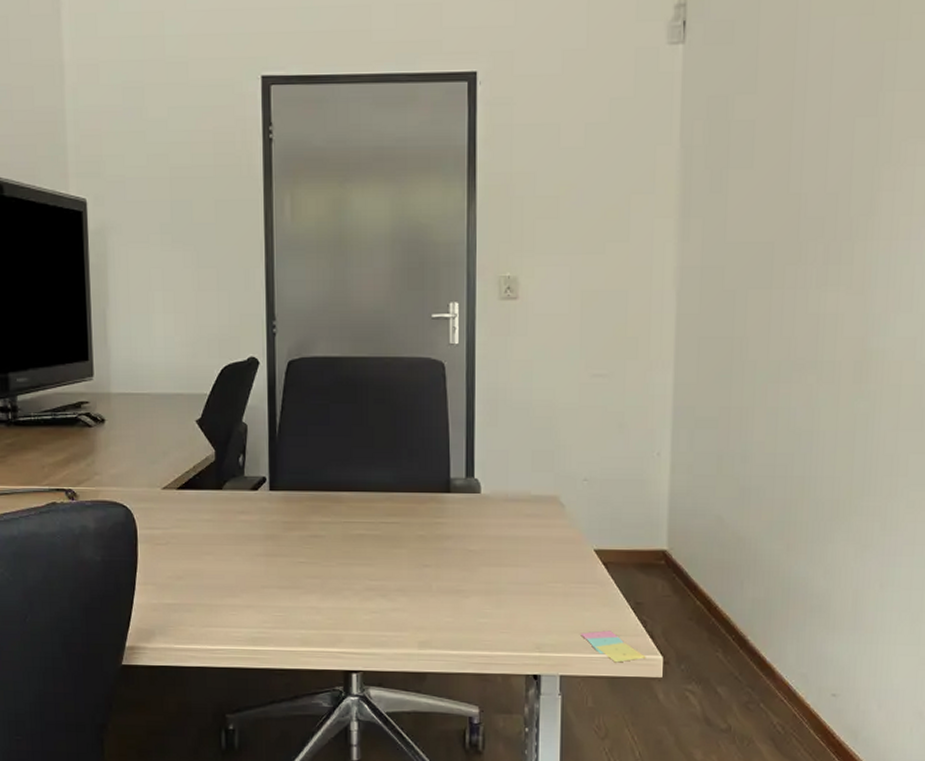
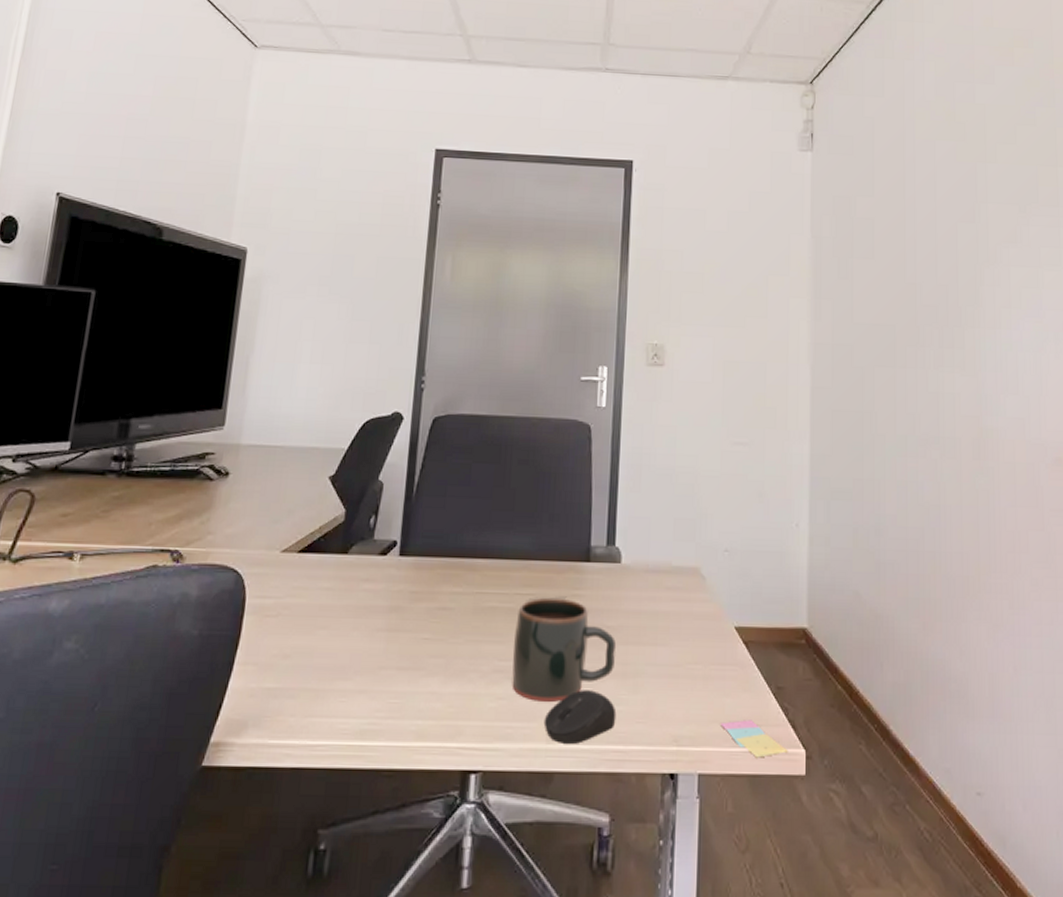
mug: none [382,525,478,615] -> present [512,597,616,702]
computer mouse: none [415,605,482,650] -> present [543,690,617,744]

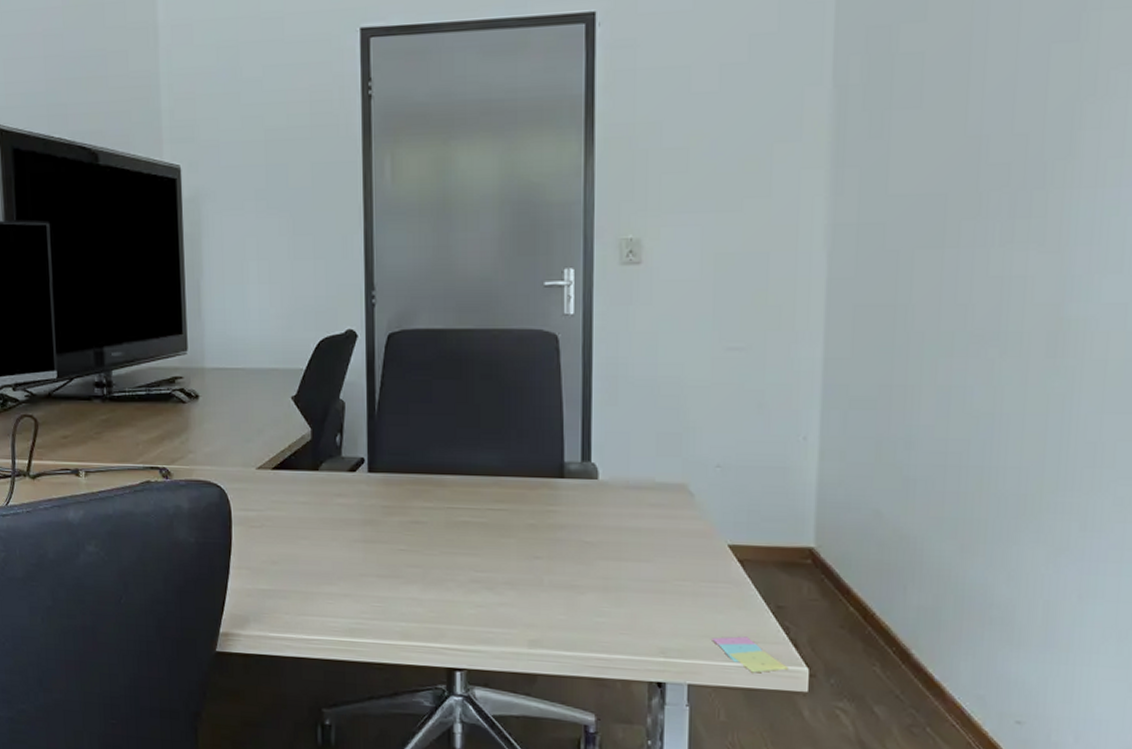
mug: present [512,597,616,702] -> none [488,513,595,612]
computer mouse: present [543,690,617,744] -> none [524,601,599,650]

